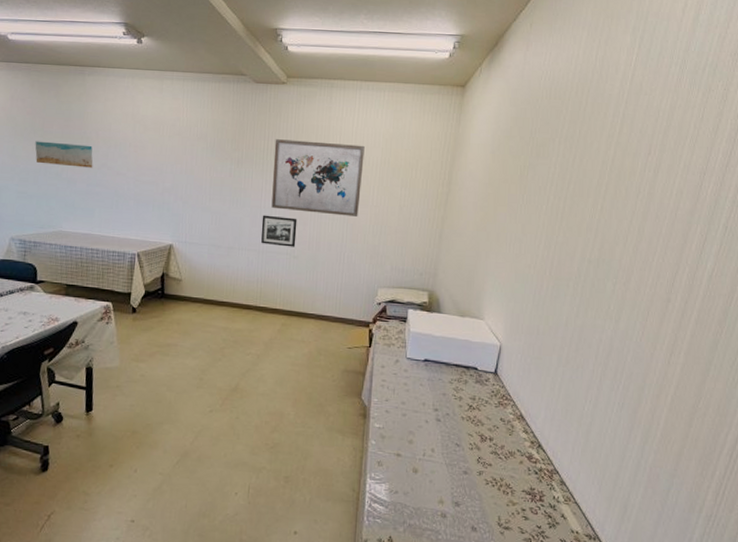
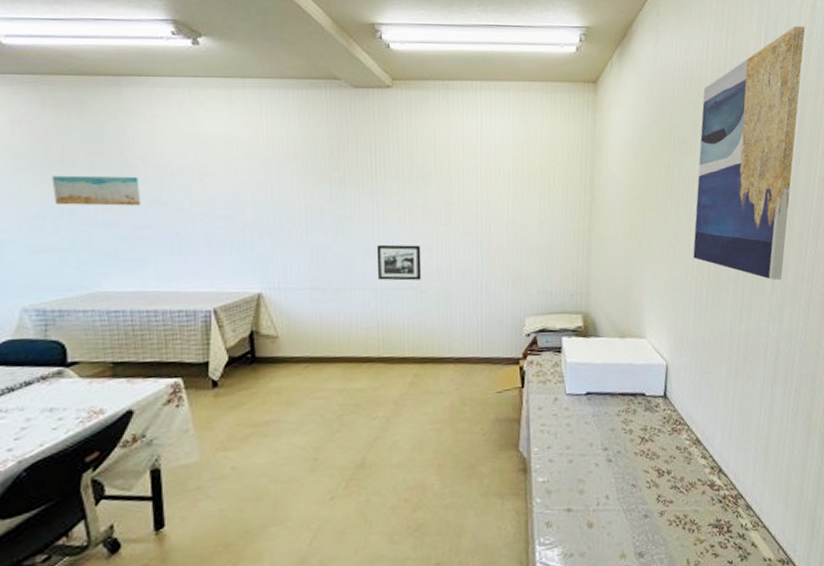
wall art: present [271,139,365,217] -> none [384,153,494,237]
wall art: none [538,38,683,282] -> present [693,26,806,280]

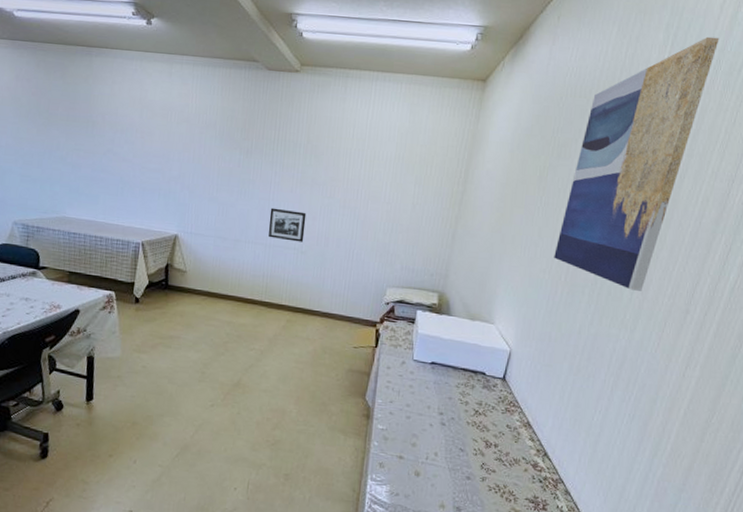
wall art: present [52,175,141,206] -> none [39,123,99,153]

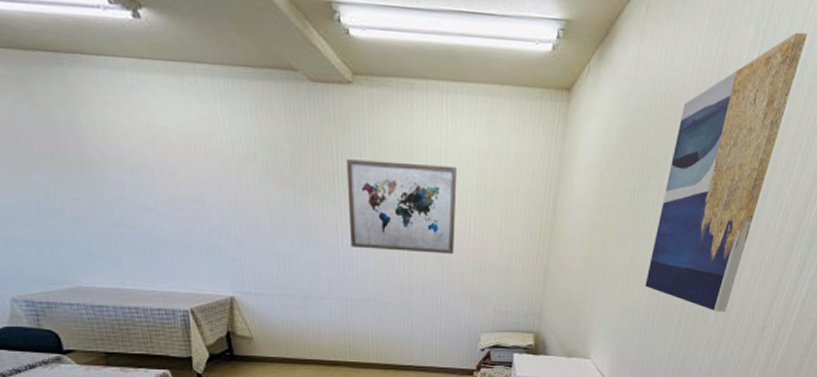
picture frame: present [268,208,307,242] -> none [341,256,385,293]
wall art: none [280,129,379,213] -> present [346,159,457,254]

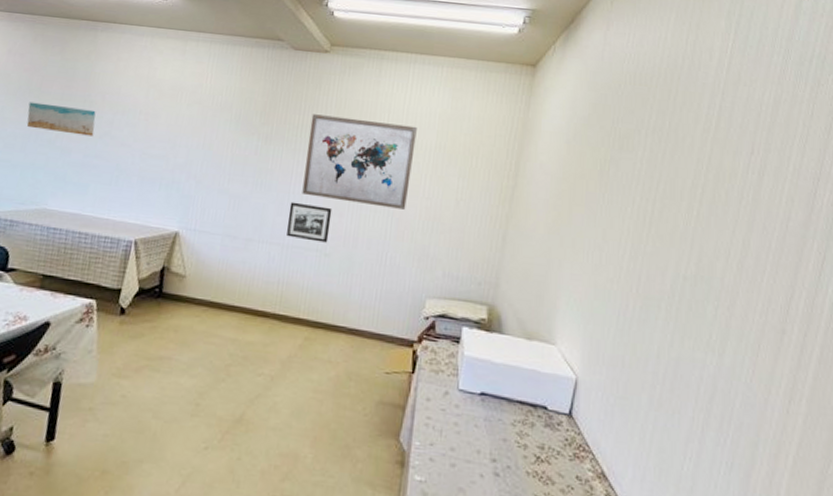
wall art: none [11,165,106,202] -> present [26,102,96,136]
picture frame: none [341,256,385,293] -> present [286,202,332,243]
wall art: present [645,32,808,312] -> none [622,25,786,306]

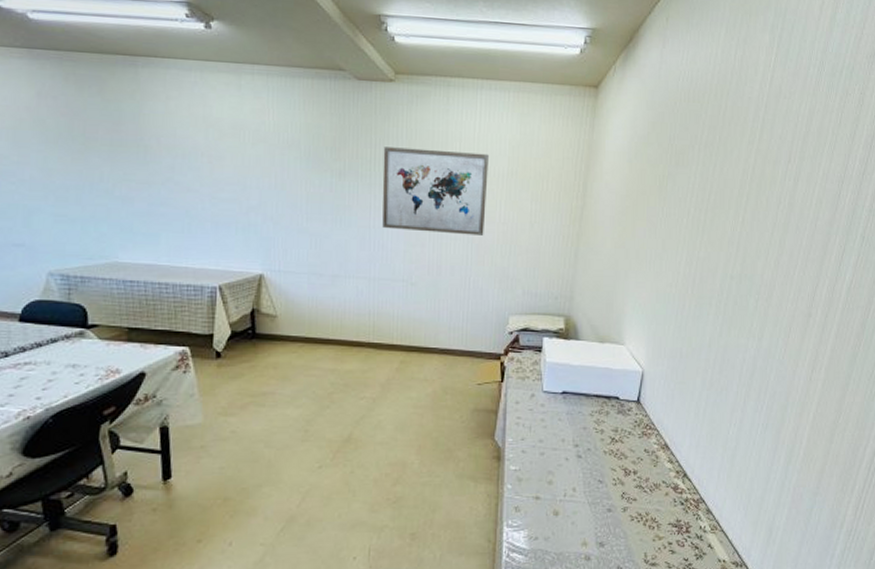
wall art: present [26,102,96,136] -> none [74,150,155,183]
picture frame: present [286,202,332,243] -> none [371,236,414,273]

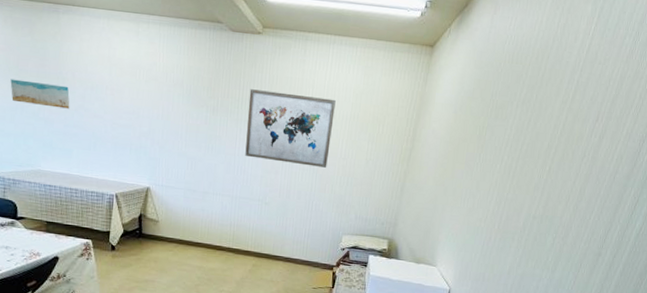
wall art: none [74,150,155,183] -> present [10,79,70,109]

